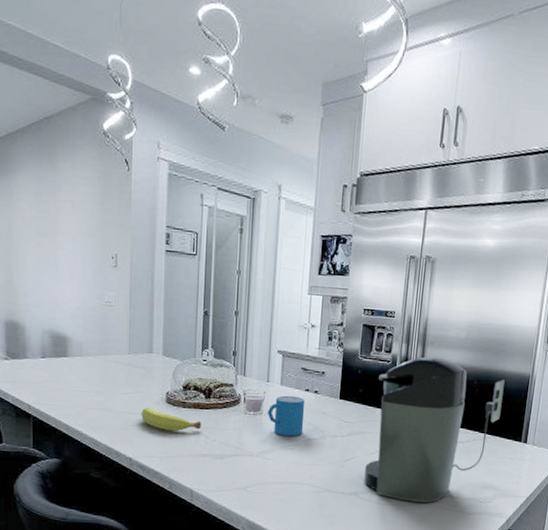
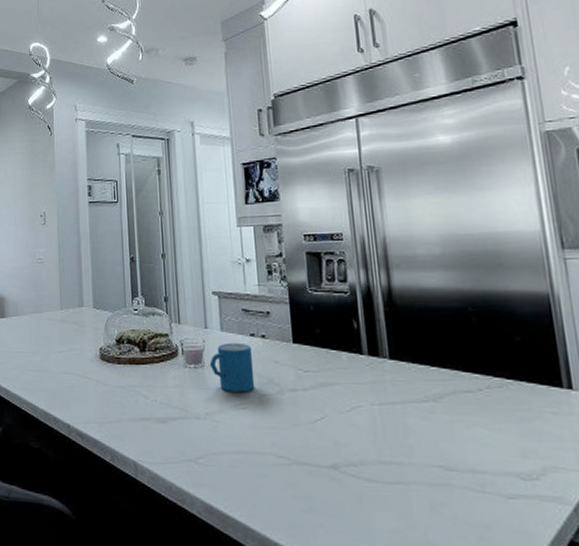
fruit: present [141,406,202,432] -> none [76,364,139,392]
coffee maker: present [363,357,505,503] -> none [337,282,520,480]

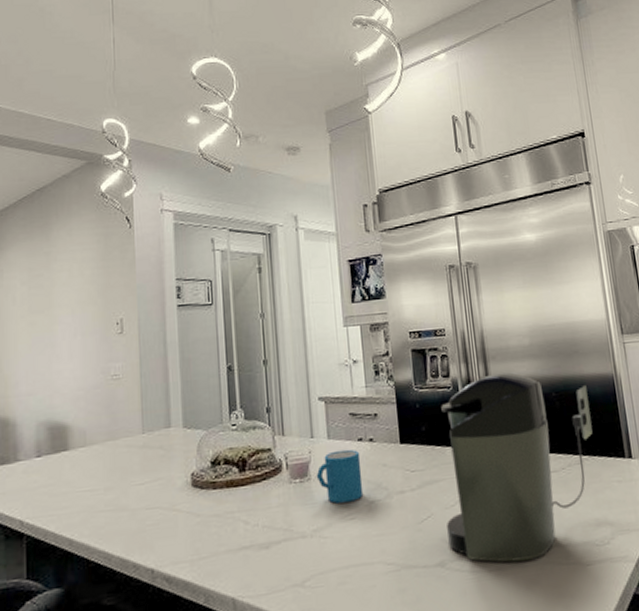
coffee maker: none [337,282,520,480] -> present [441,372,593,563]

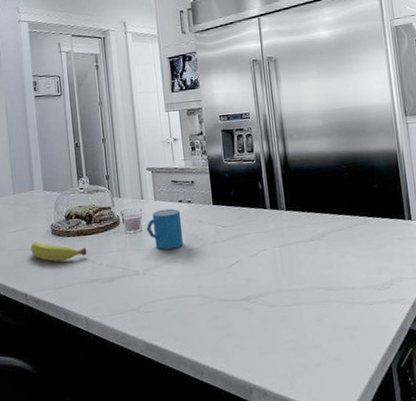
fruit: none [162,495,238,524] -> present [31,240,87,262]
coffee maker: present [441,372,593,563] -> none [246,148,377,300]

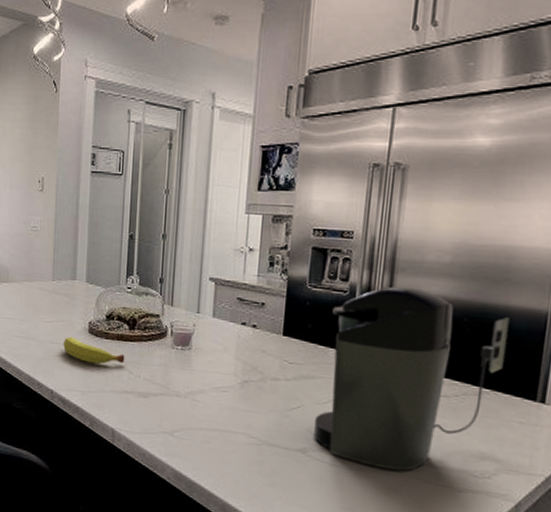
mug: present [146,208,184,250] -> none [196,329,242,377]
coffee maker: none [246,148,377,300] -> present [313,286,510,471]

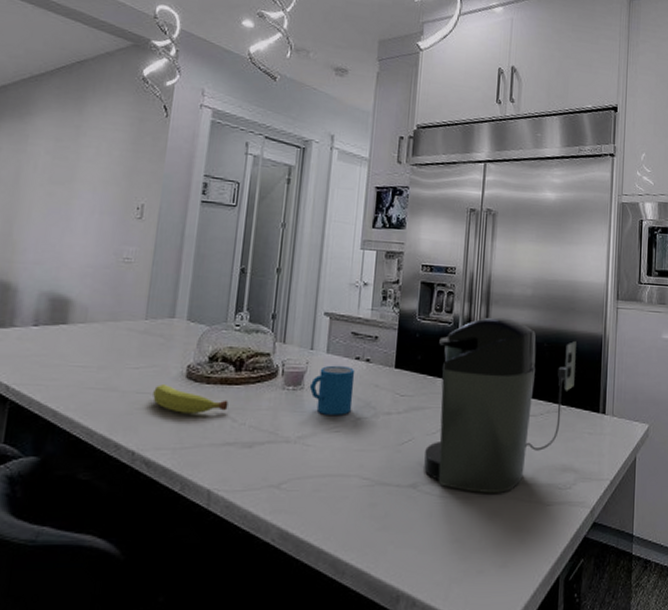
mug: none [196,329,242,377] -> present [309,365,355,415]

